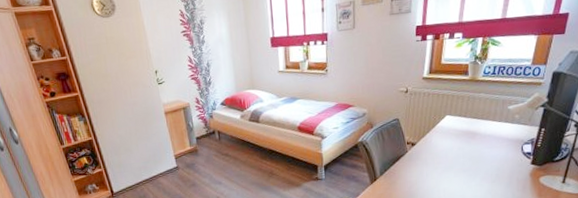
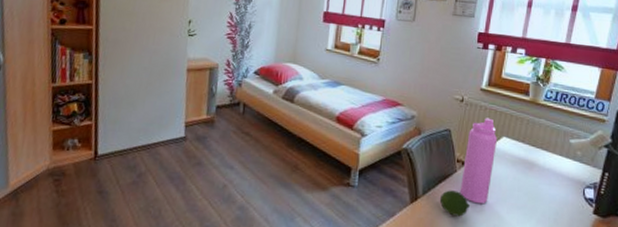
fruit: none [395,167,422,187] -> present [439,190,470,217]
water bottle: none [411,102,441,175] -> present [459,117,497,204]

